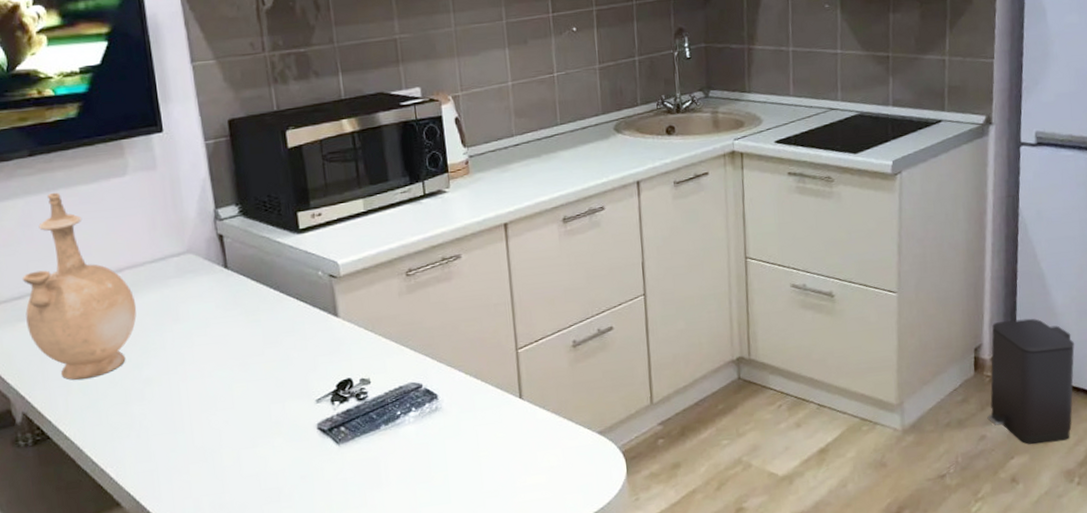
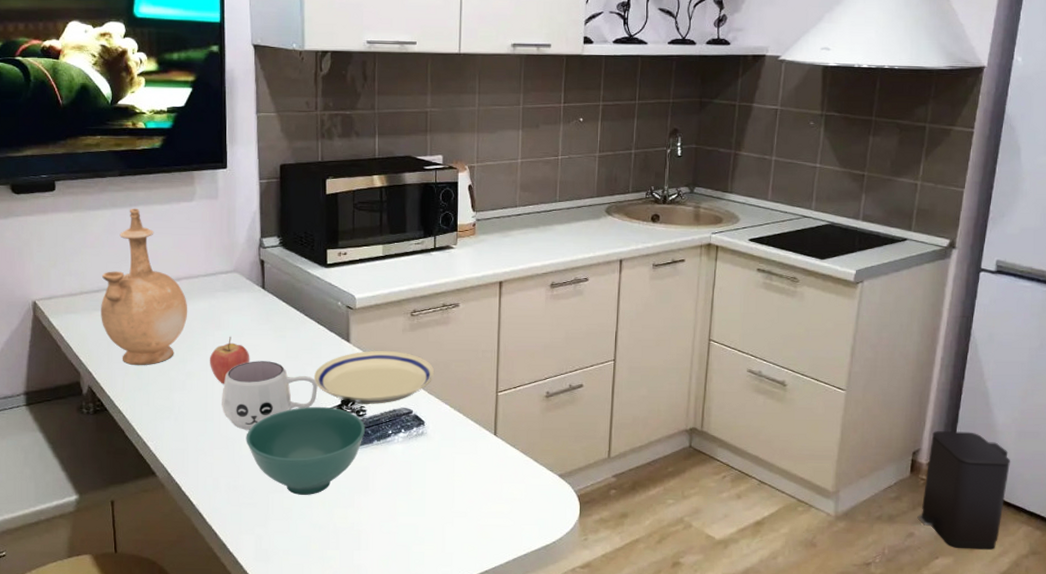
fruit: none [170,328,221,387] -> present [210,336,250,384]
mug: none [191,351,307,437] -> present [220,361,318,430]
bowl: none [226,394,370,502] -> present [246,406,366,495]
plate: none [299,319,443,386] -> present [313,350,435,404]

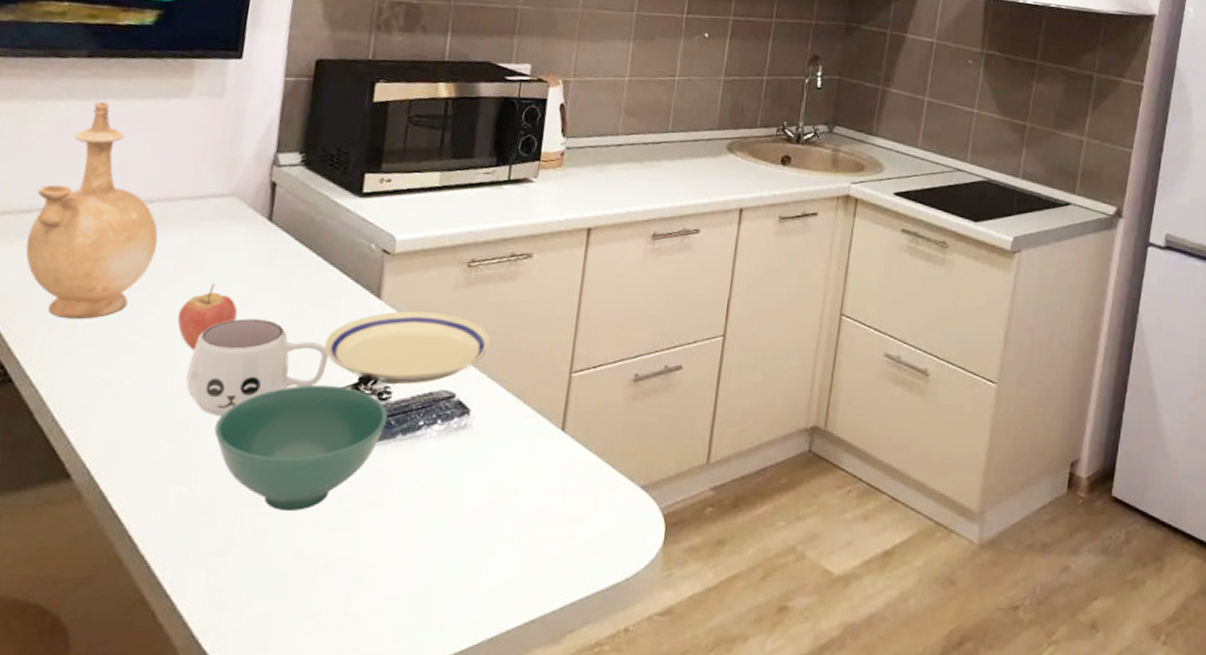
pedal bin: present [917,430,1010,550] -> none [1074,436,1179,588]

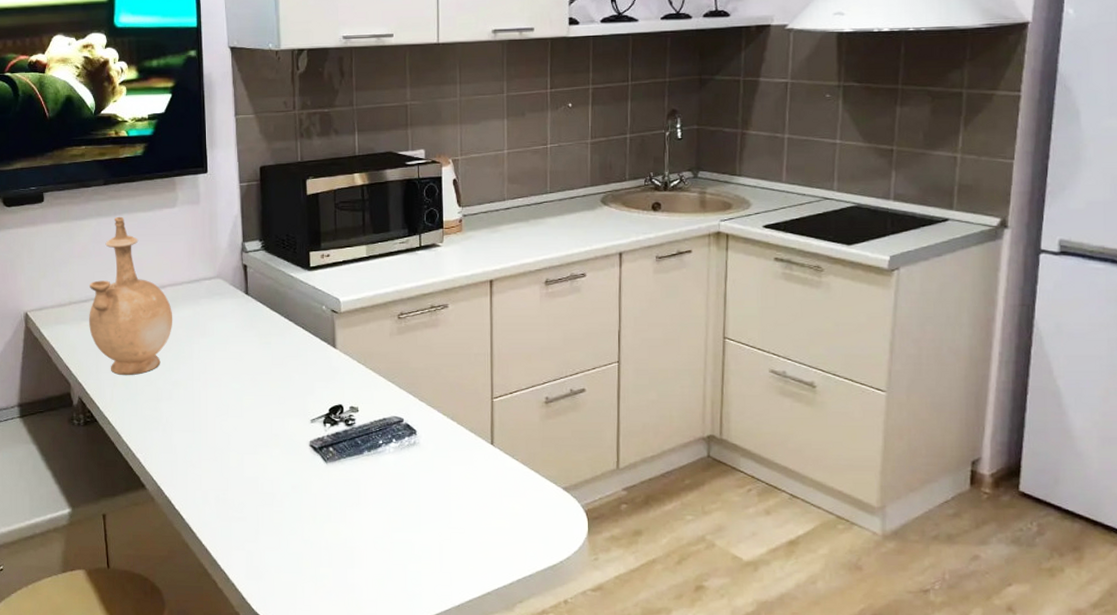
fruit: present [177,283,238,350] -> none [196,343,236,394]
mug: present [185,318,329,416] -> none [208,369,305,441]
bowl: present [214,384,389,511] -> none [233,415,355,509]
plate: present [324,310,491,384] -> none [300,355,425,412]

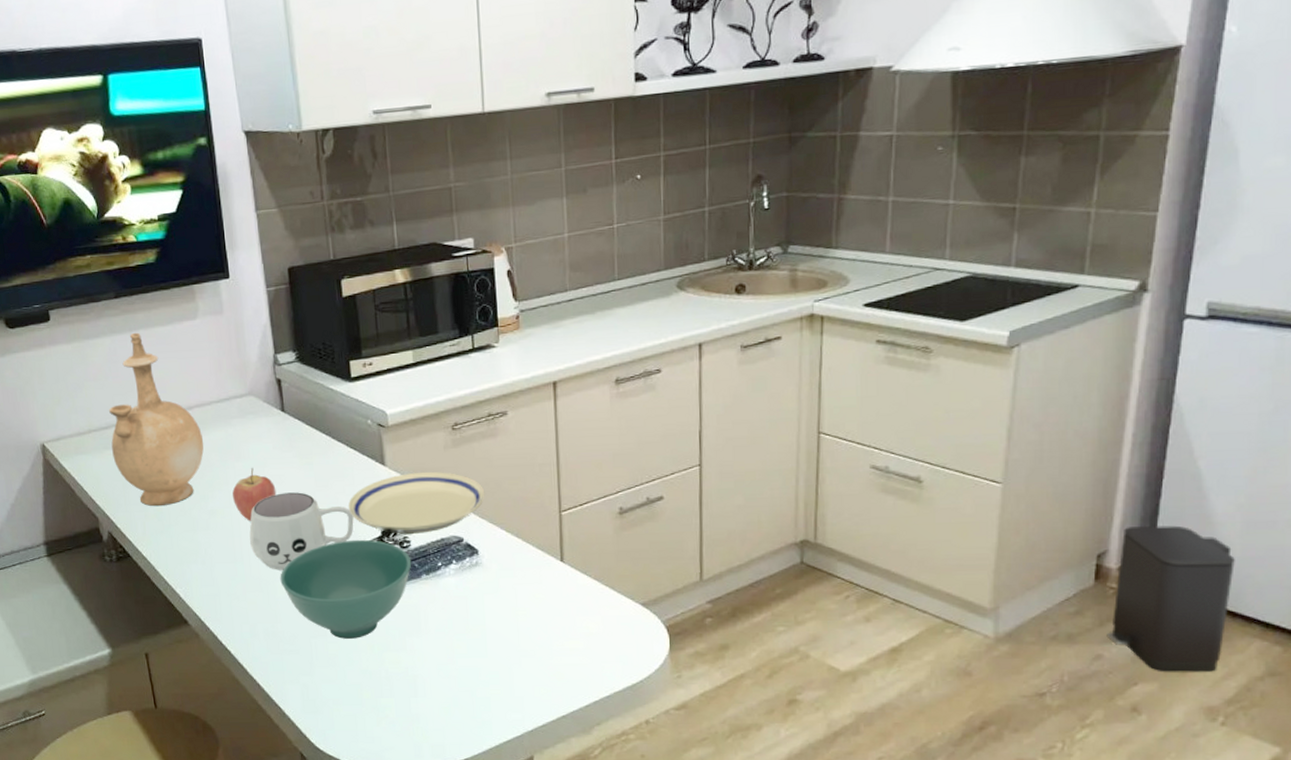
fruit: none [196,343,236,394] -> present [232,467,277,521]
mug: none [208,369,305,441] -> present [249,492,354,570]
bowl: none [233,415,355,509] -> present [280,539,412,639]
plate: none [300,355,425,412] -> present [348,471,485,534]
pedal bin: none [982,436,1094,576] -> present [1106,525,1235,672]

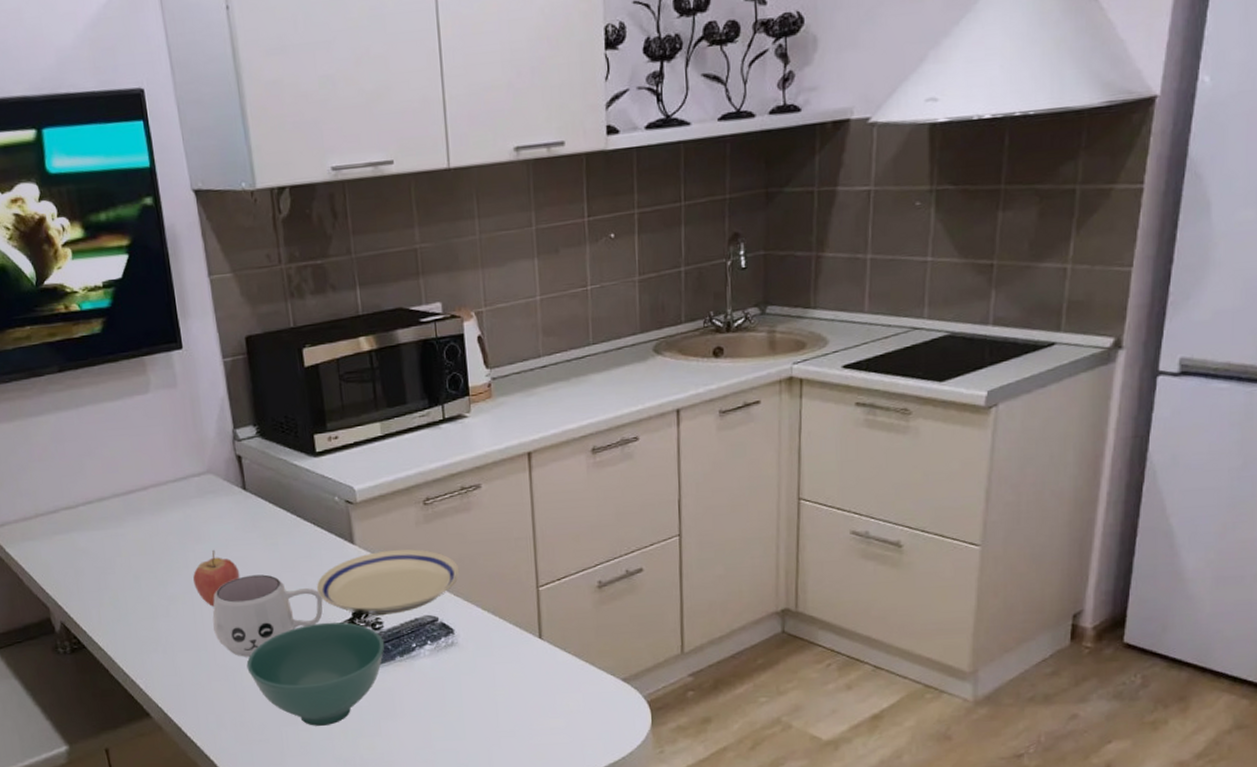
vase: present [109,332,204,507] -> none [57,408,161,594]
pedal bin: present [1106,525,1235,672] -> none [1082,583,1205,728]

